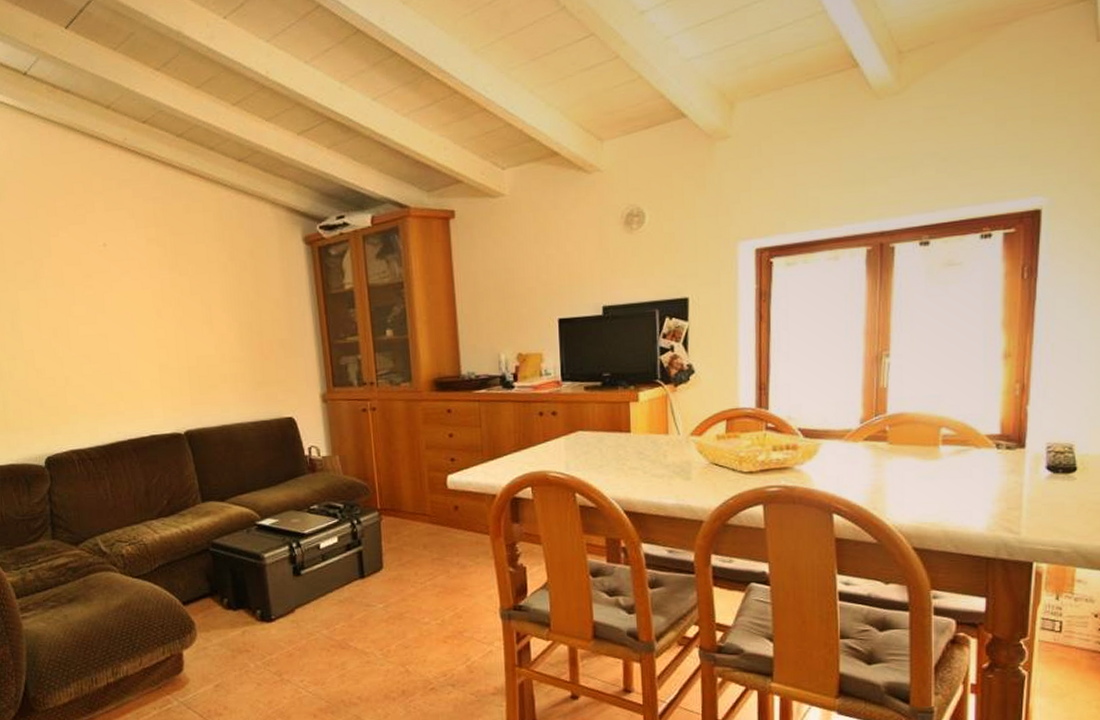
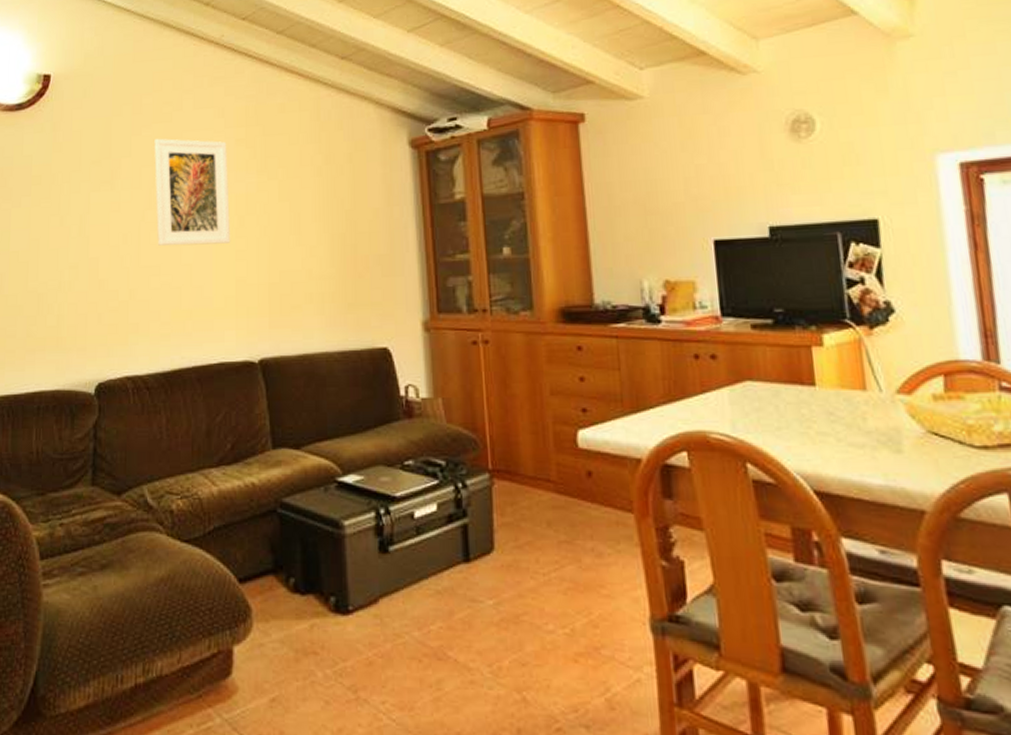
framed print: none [72,239,152,337] -> present [154,138,231,246]

